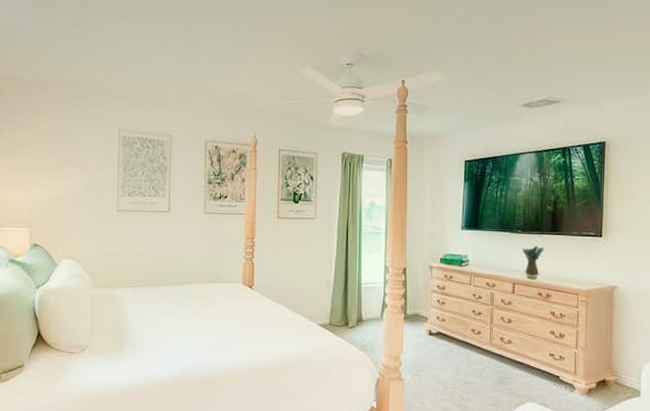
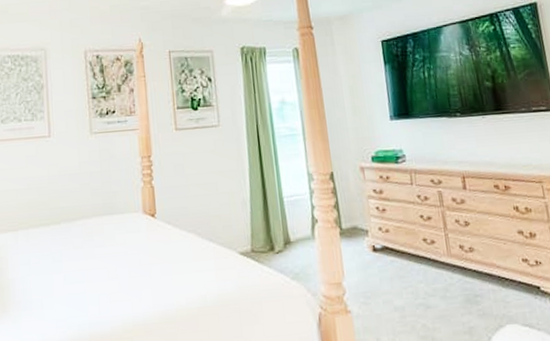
vase: present [522,245,544,280] -> none [465,129,492,171]

